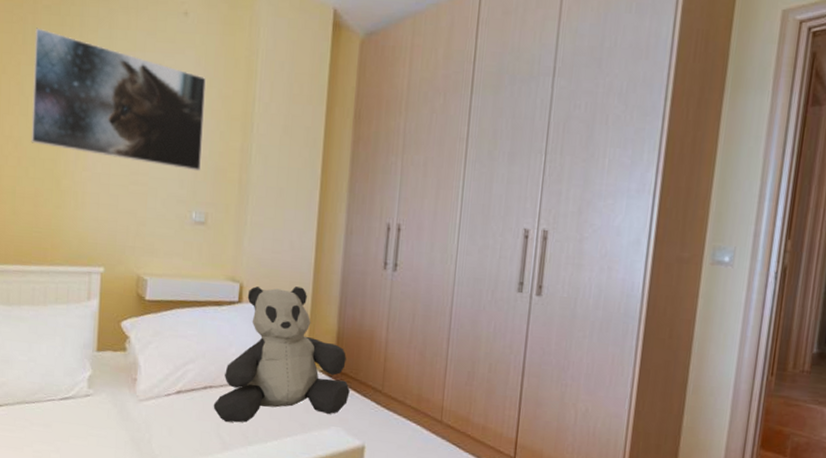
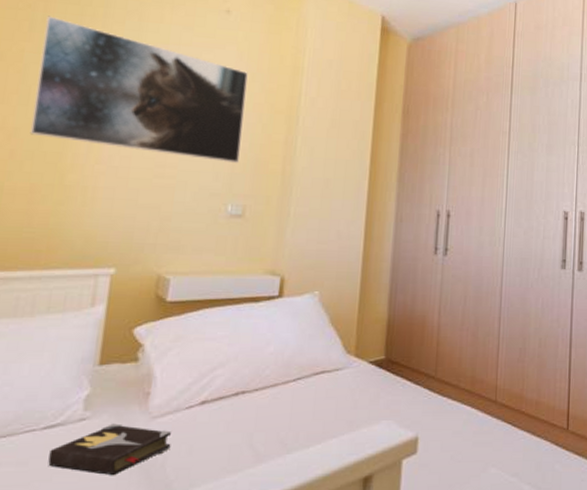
hardback book: none [65,401,155,444] -> present [48,423,171,475]
teddy bear: present [213,286,350,423] -> none [245,276,402,430]

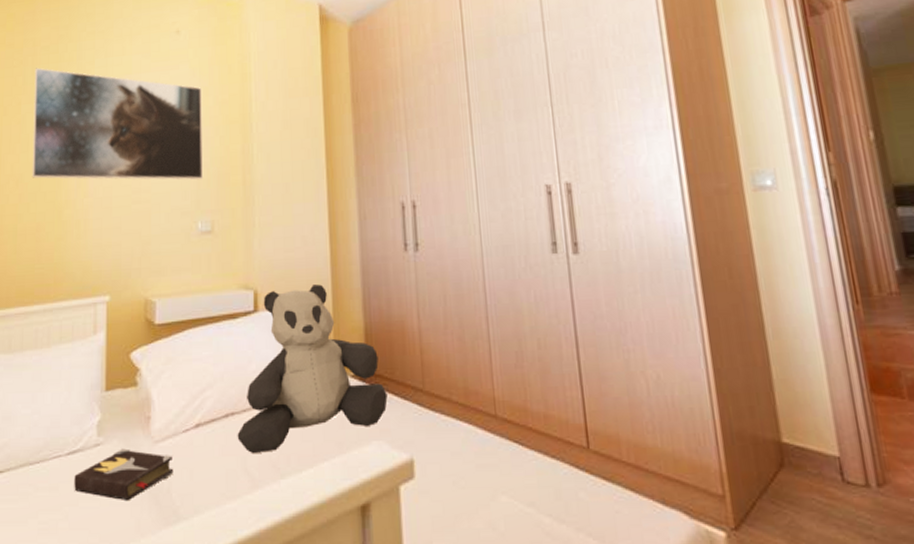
teddy bear: none [245,276,402,430] -> present [237,284,388,453]

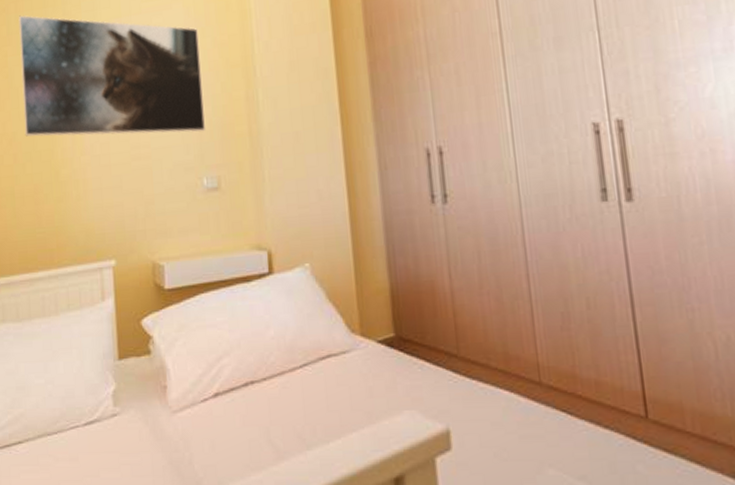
hardback book: present [74,448,174,500] -> none [93,419,194,471]
teddy bear: present [237,284,388,453] -> none [258,242,419,423]

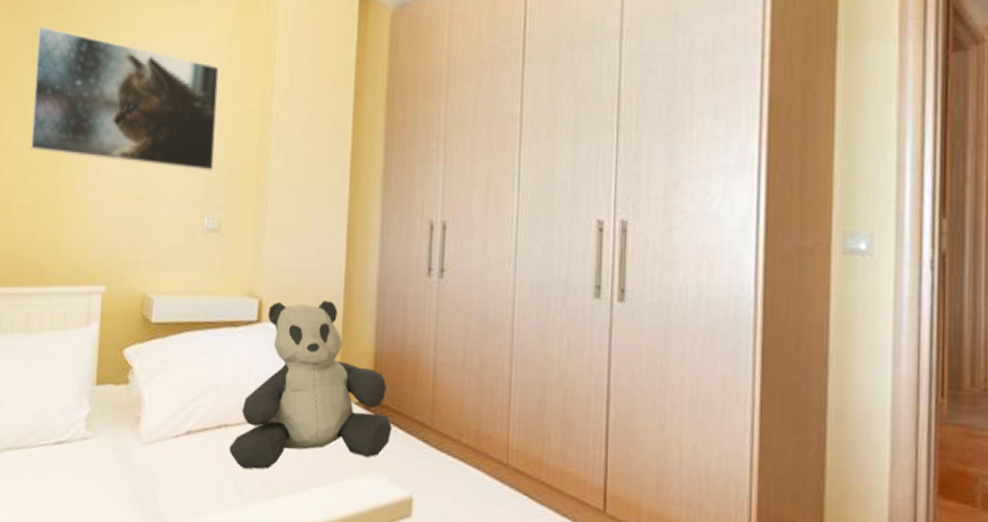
teddy bear: none [258,242,419,423] -> present [229,301,392,470]

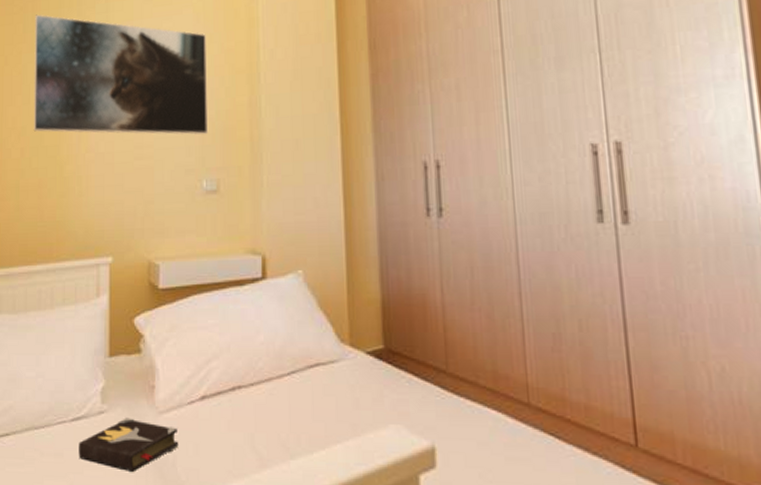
hardback book: none [59,445,161,498] -> present [79,418,179,472]
teddy bear: present [229,301,392,470] -> none [244,251,407,430]

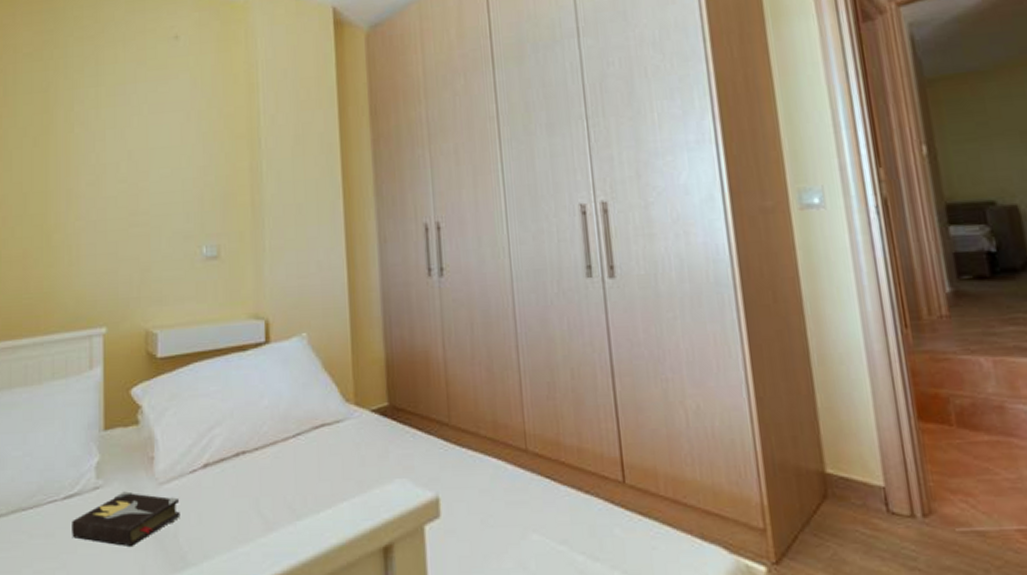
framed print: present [33,14,207,135] -> none [16,77,207,201]

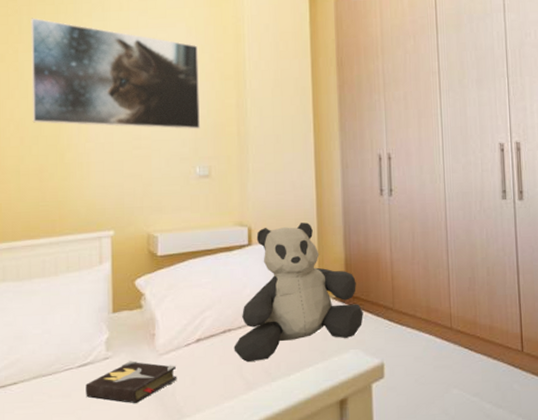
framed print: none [16,77,207,201] -> present [31,18,200,130]
teddy bear: none [249,313,411,494] -> present [234,222,363,362]

